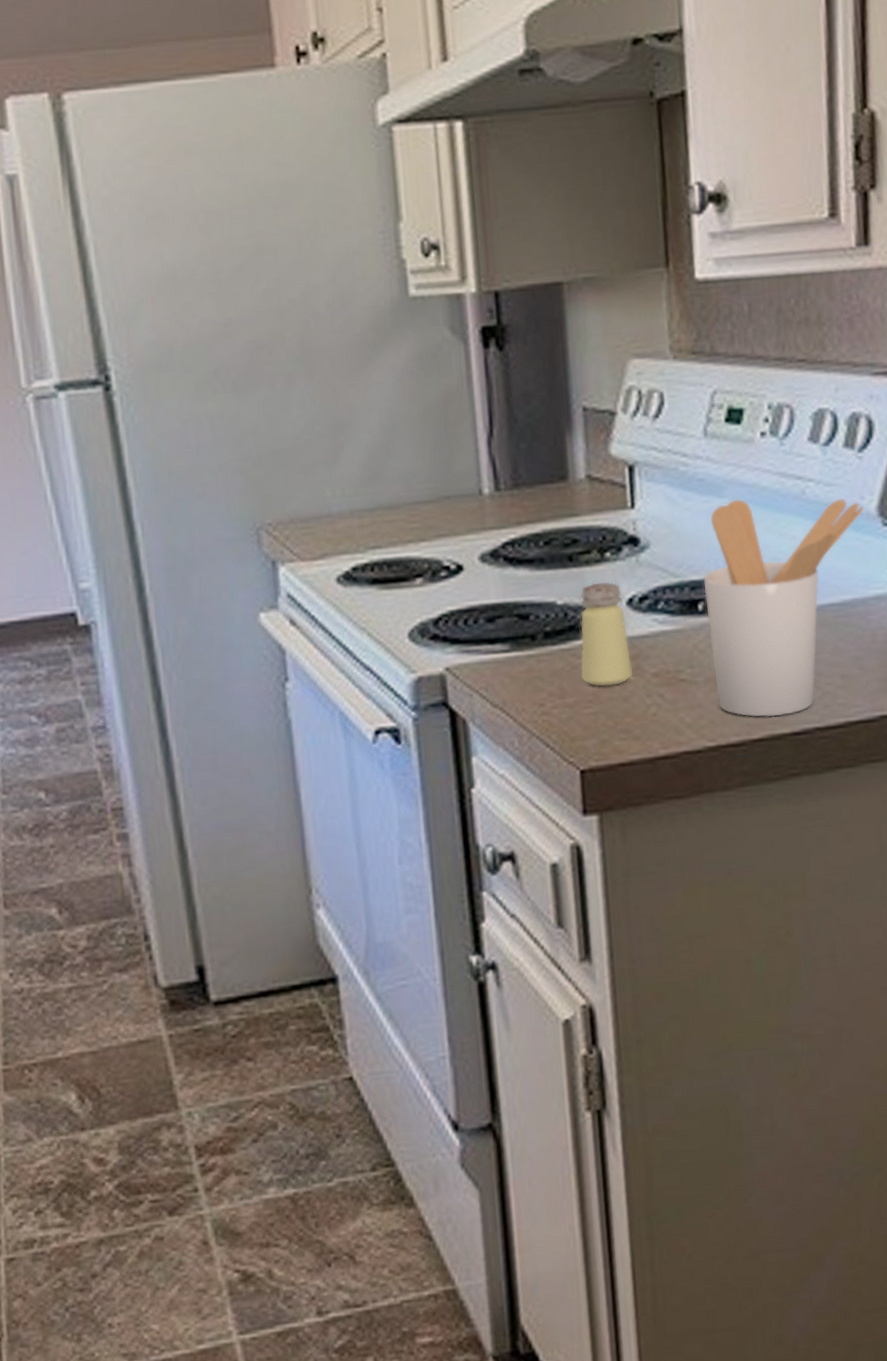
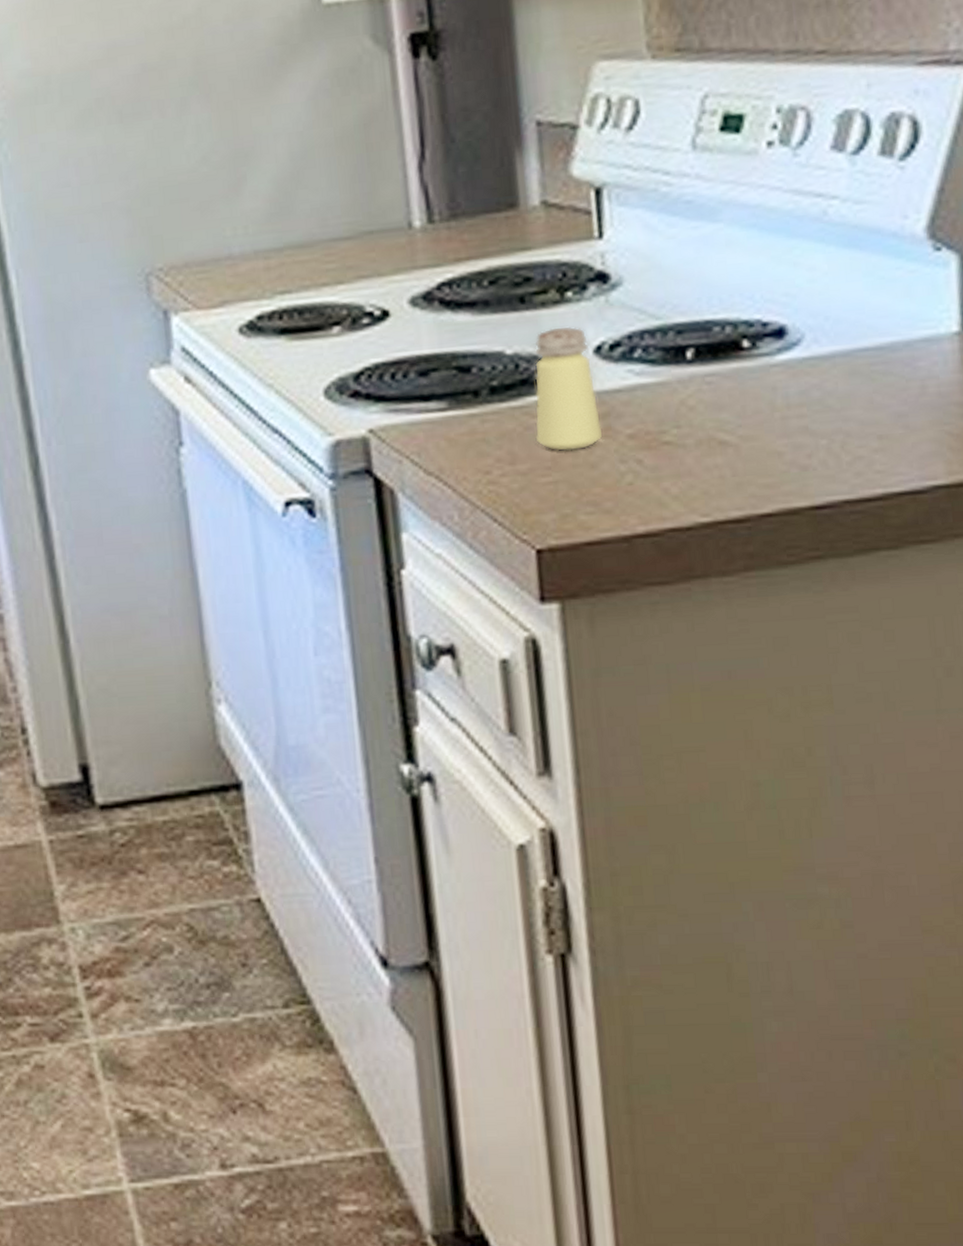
utensil holder: present [703,498,865,717] -> none [692,218,909,488]

